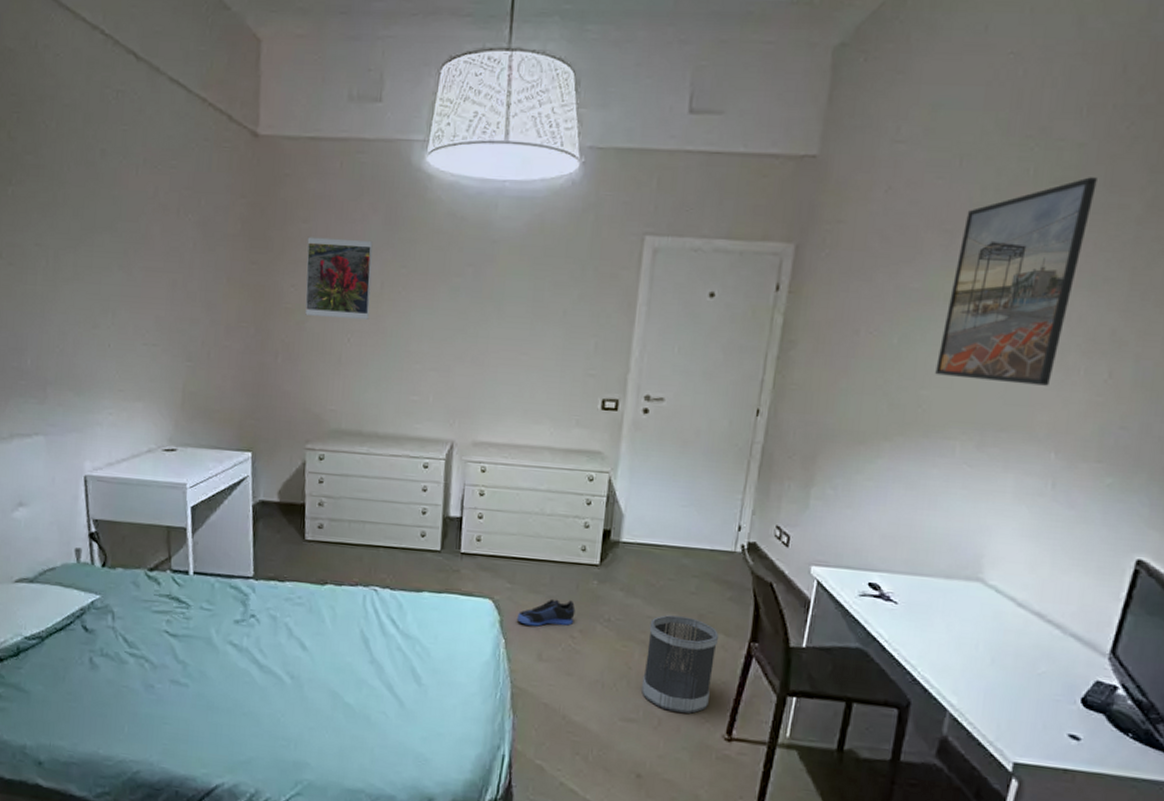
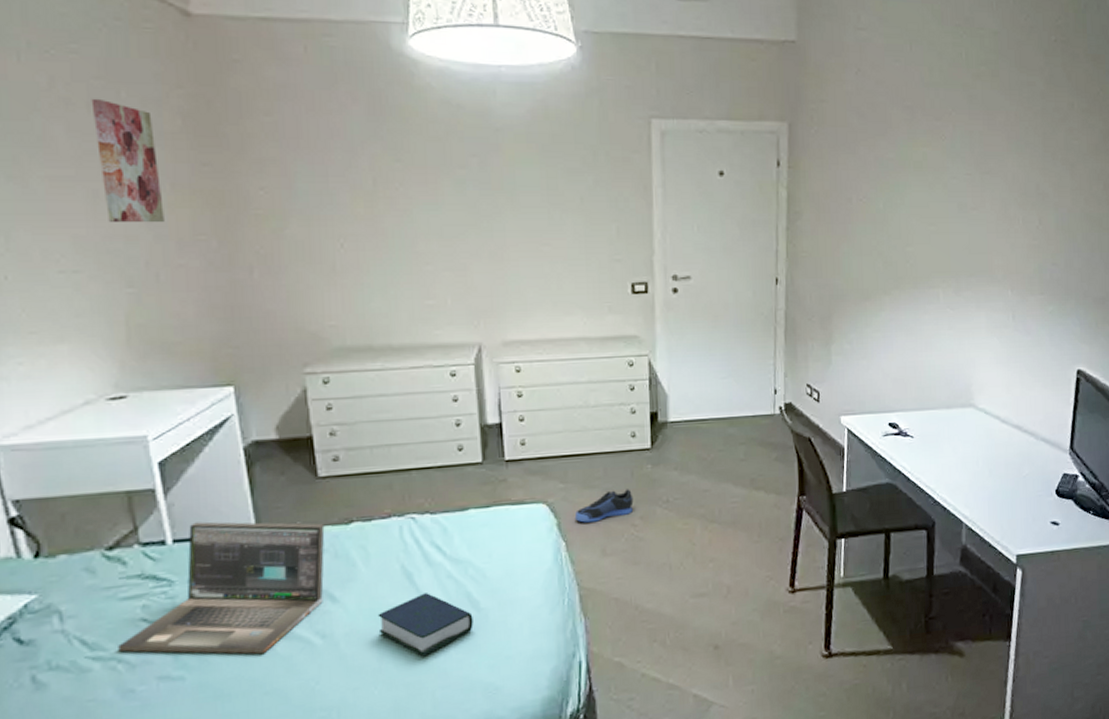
laptop: none [147,560,305,681] -> present [118,521,325,655]
wall art: none [180,205,221,310] -> present [91,98,164,223]
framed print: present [305,236,373,319] -> none [273,131,364,221]
book: none [335,659,414,715] -> present [377,593,474,657]
wastebasket: present [642,615,718,714] -> none [707,483,771,578]
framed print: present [935,177,1097,386] -> none [915,60,1011,235]

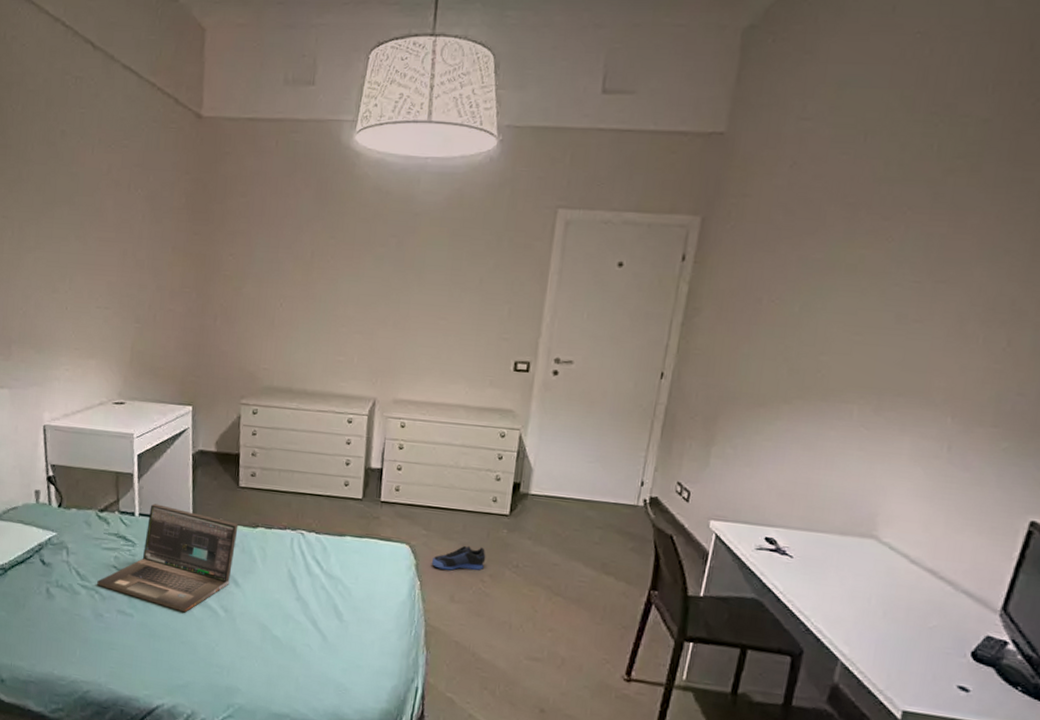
wall art: present [91,98,164,223] -> none [130,181,167,277]
book: present [377,593,474,657] -> none [264,596,336,647]

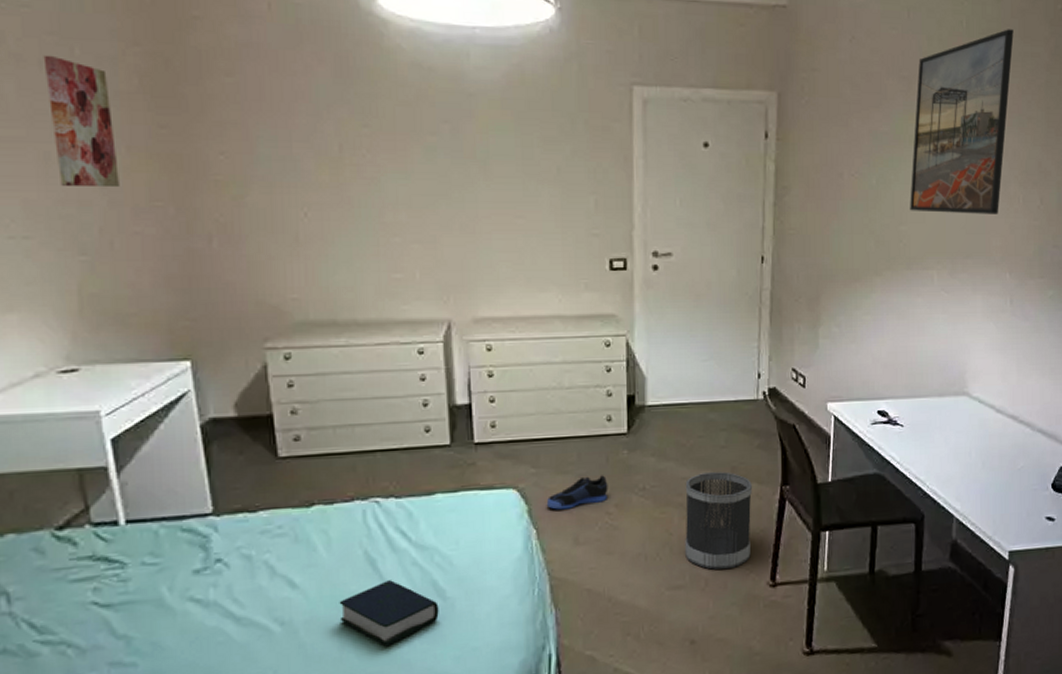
laptop: present [97,503,239,613] -> none [68,502,285,642]
wall art: none [130,181,167,277] -> present [43,55,119,188]
book: none [264,596,336,647] -> present [339,580,439,647]
wastebasket: none [546,563,620,655] -> present [685,472,752,570]
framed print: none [835,152,1001,353] -> present [910,29,1014,214]

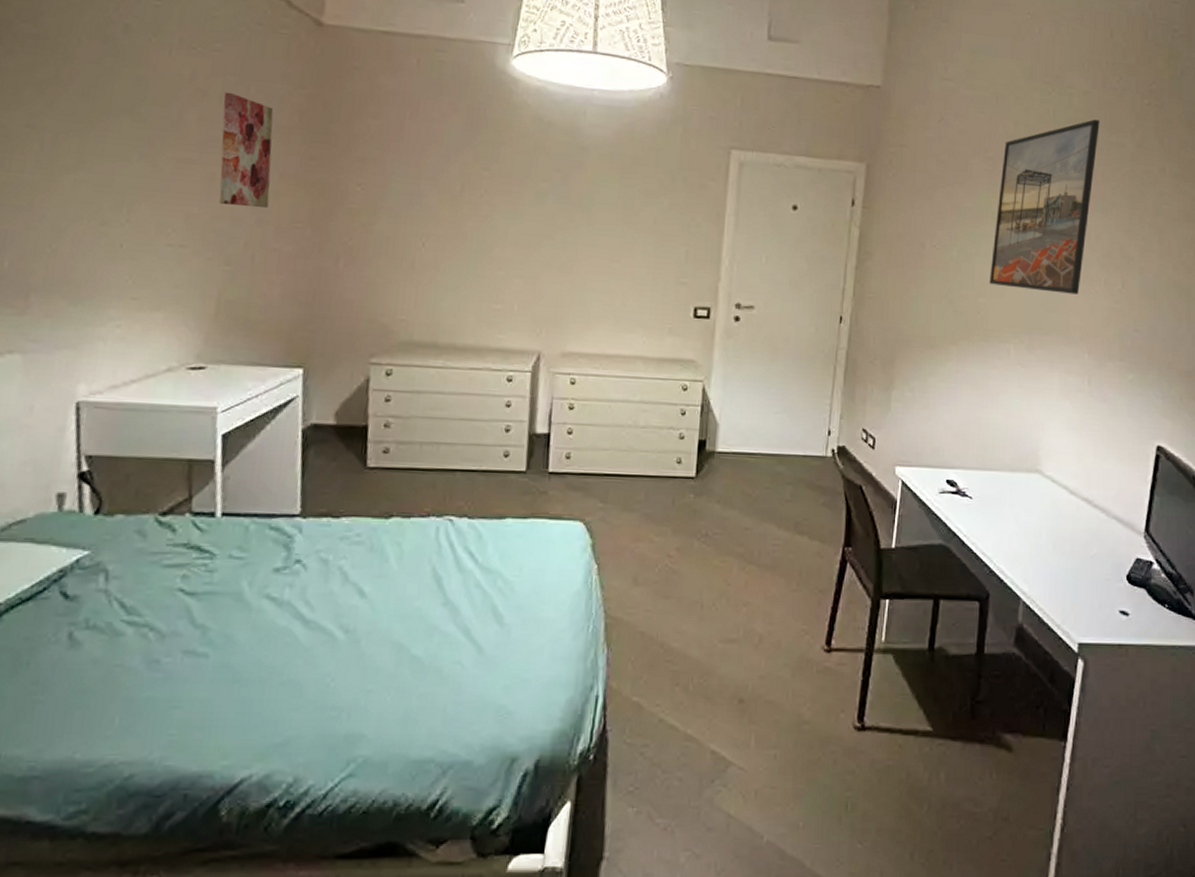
book: present [339,580,439,647] -> none [400,600,495,667]
sneaker: present [546,475,608,510] -> none [610,516,672,548]
wastebasket: present [685,472,752,570] -> none [741,525,814,628]

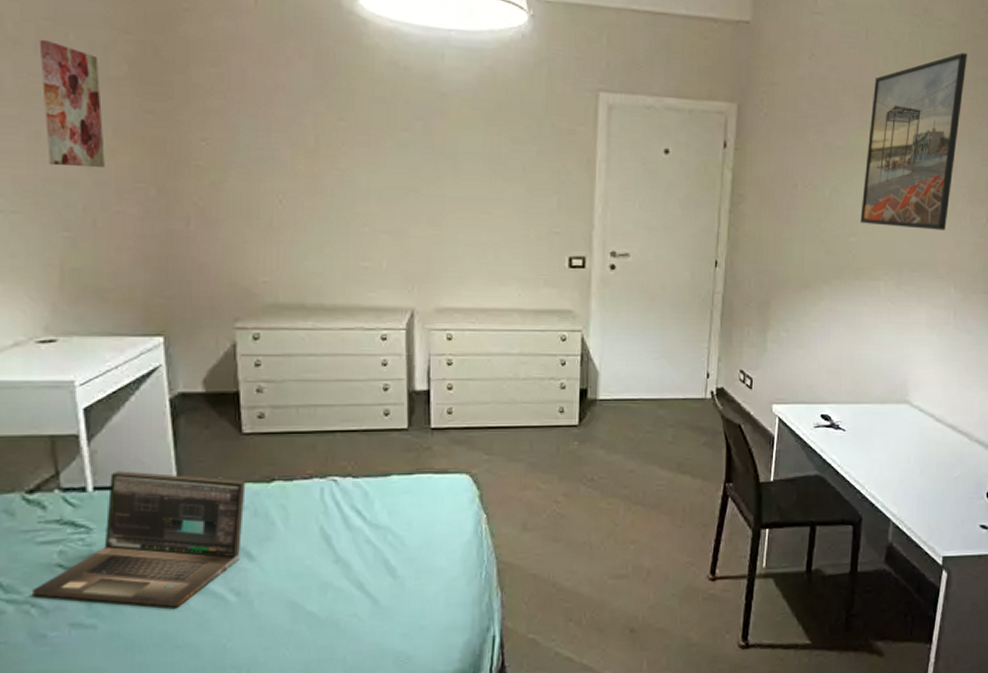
laptop: none [152,498,365,642] -> present [33,471,246,608]

